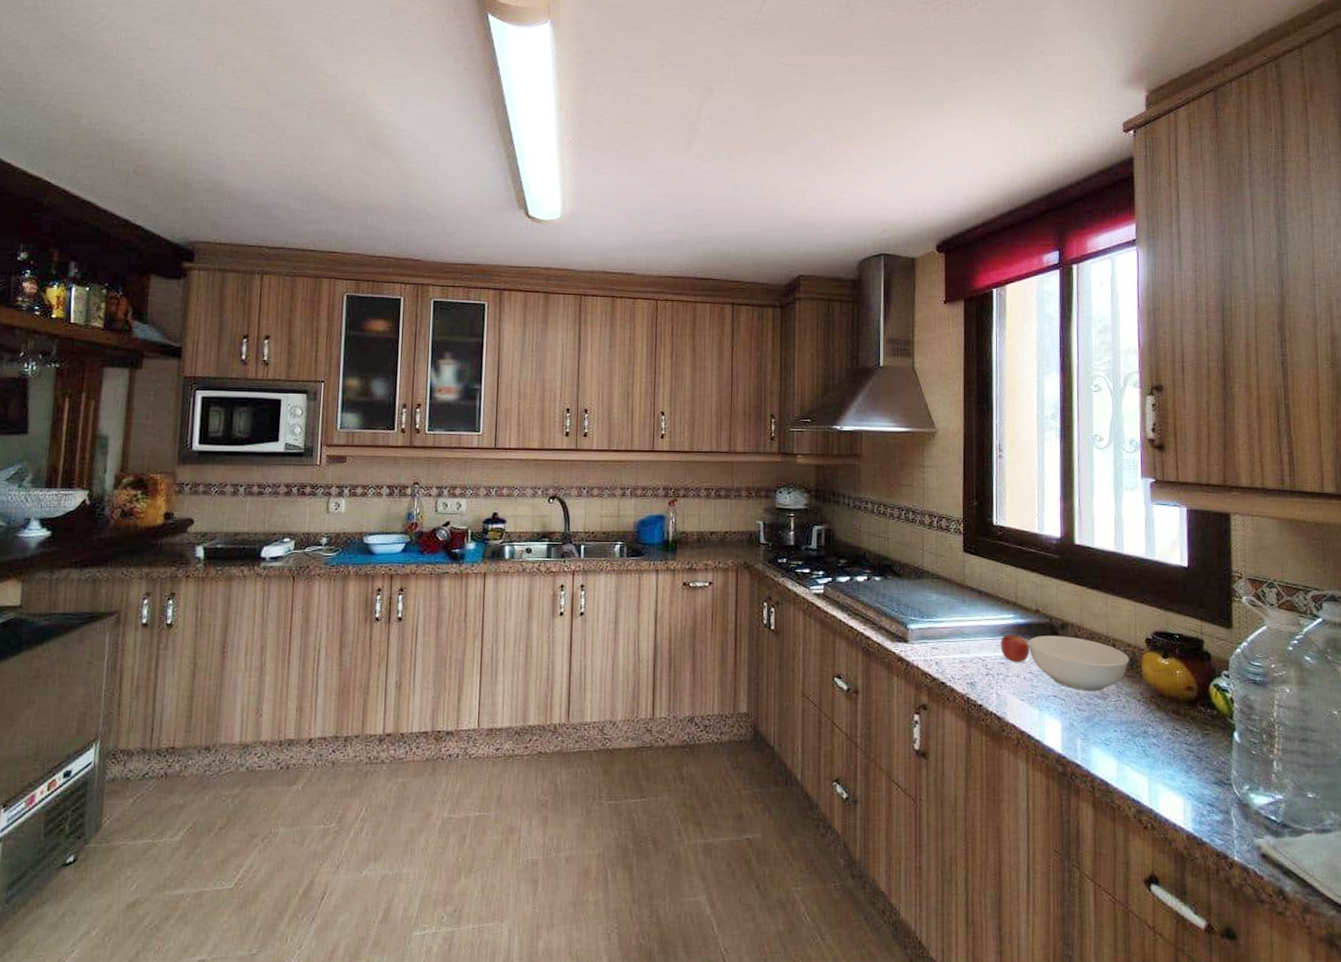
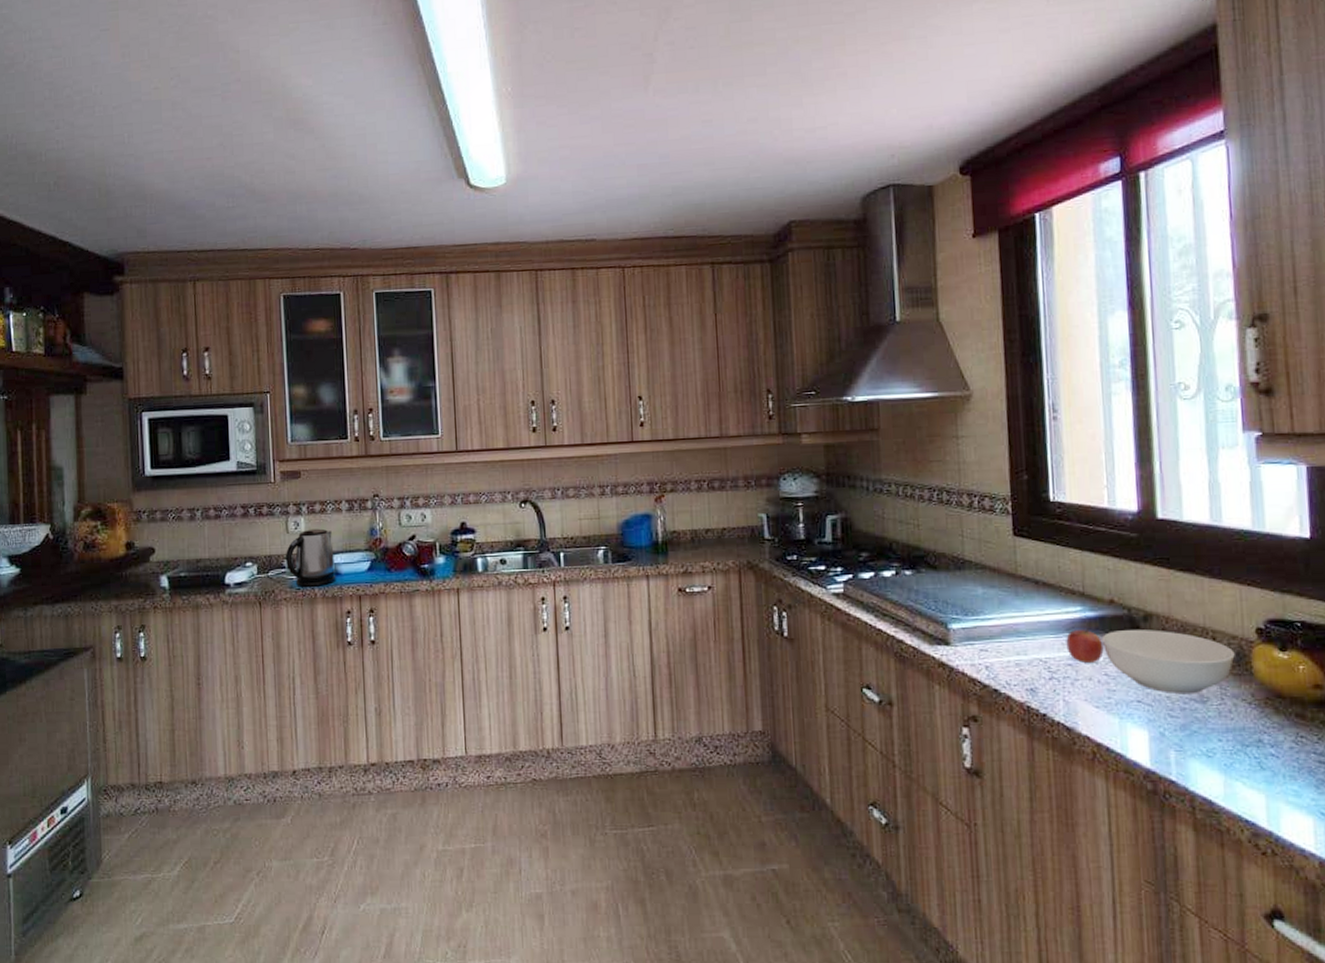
kettle: none [322,510,371,566] -> present [285,528,336,588]

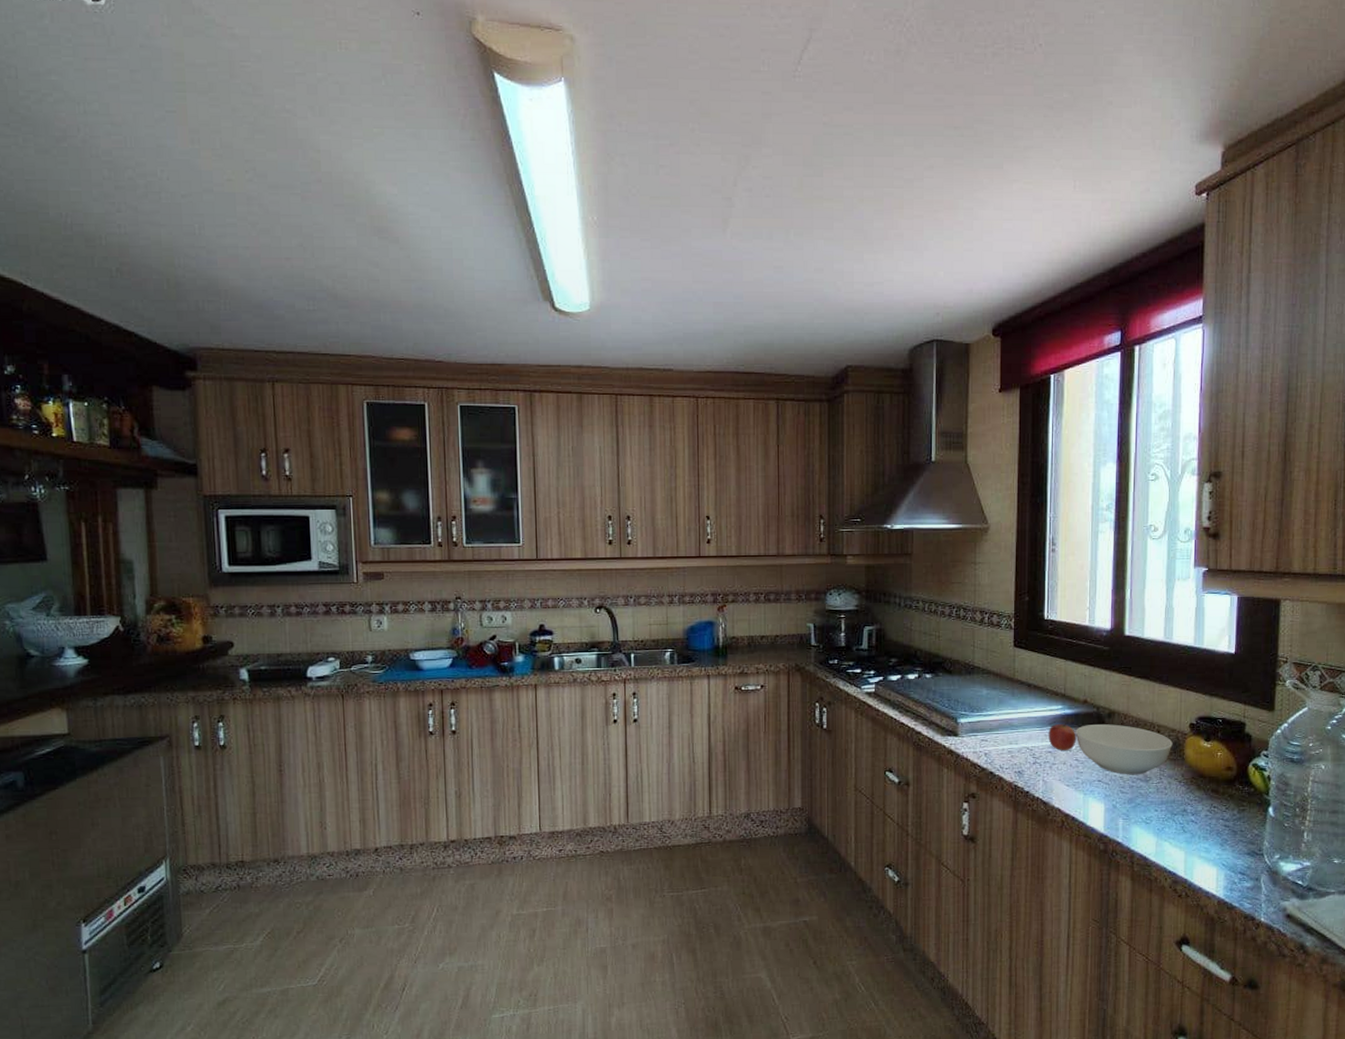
kettle: present [285,528,336,588] -> none [368,627,419,682]

